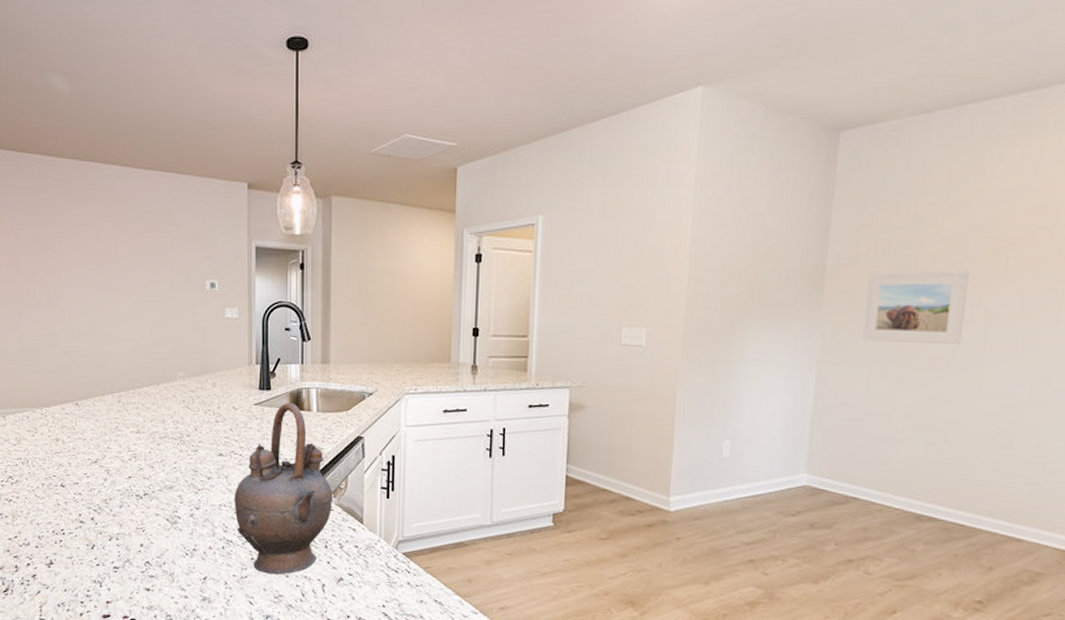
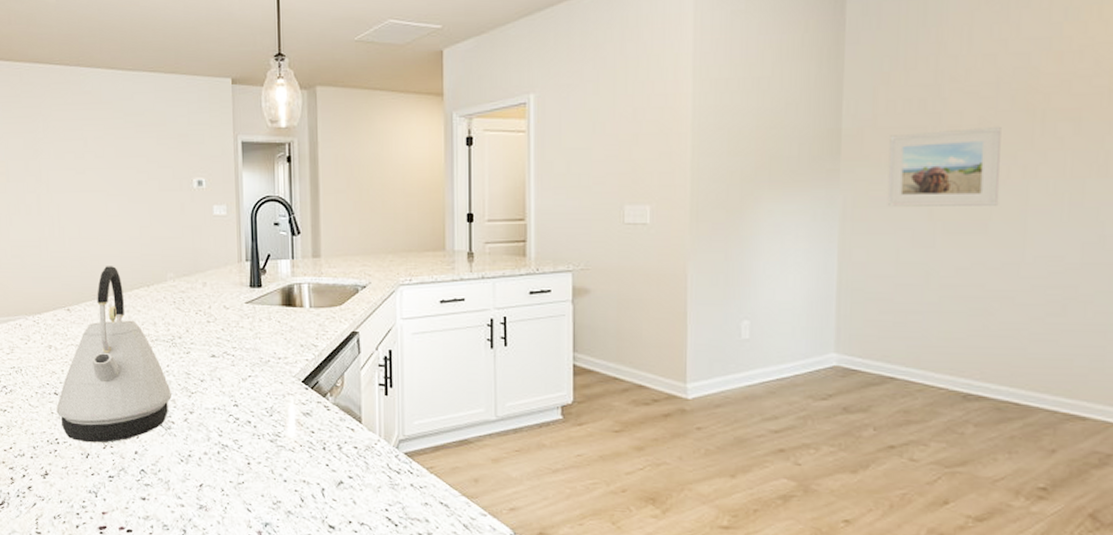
kettle: none [62,363,178,535] -> present [56,266,172,443]
teapot: present [234,403,333,575] -> none [228,300,330,480]

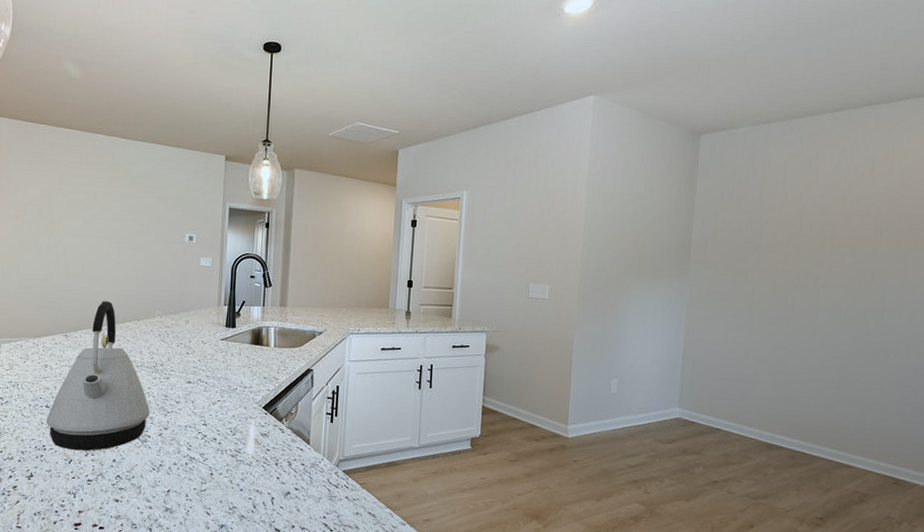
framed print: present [887,127,1001,207] -> none [721,246,802,305]

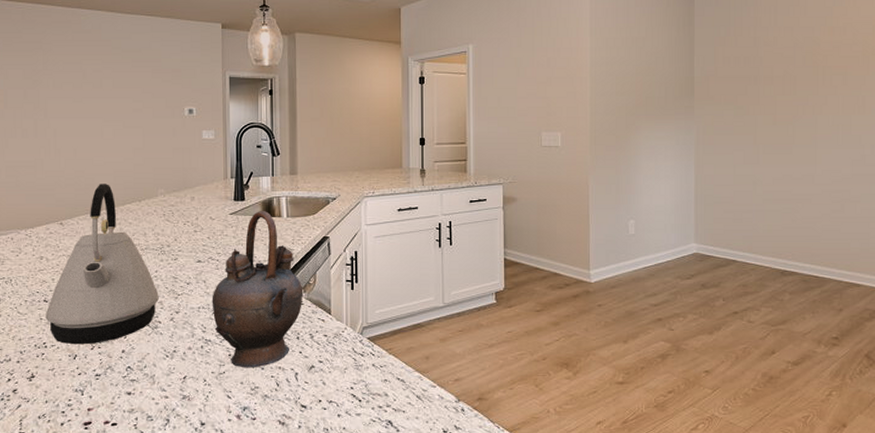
teapot: none [198,339,285,489] -> present [212,211,303,368]

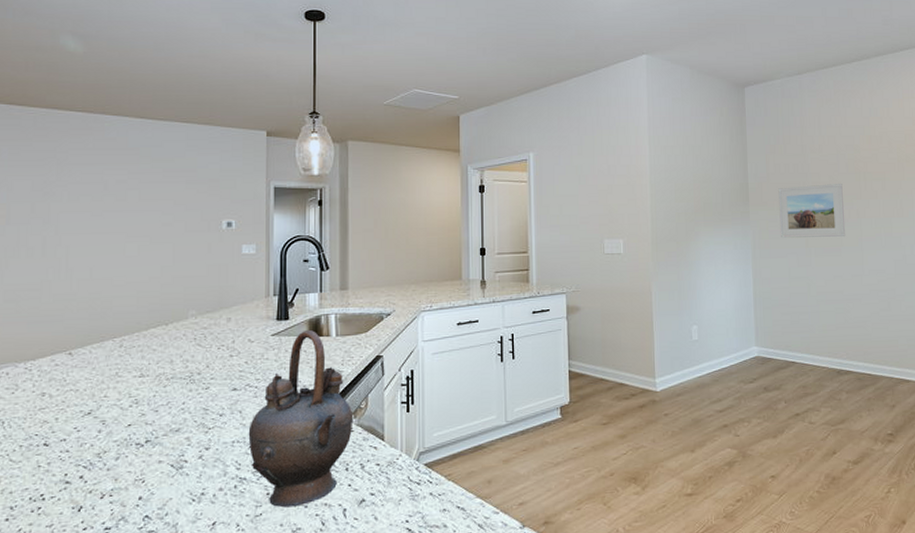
kettle: present [45,184,159,345] -> none [44,306,186,495]
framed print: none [726,78,799,134] -> present [778,184,846,238]

